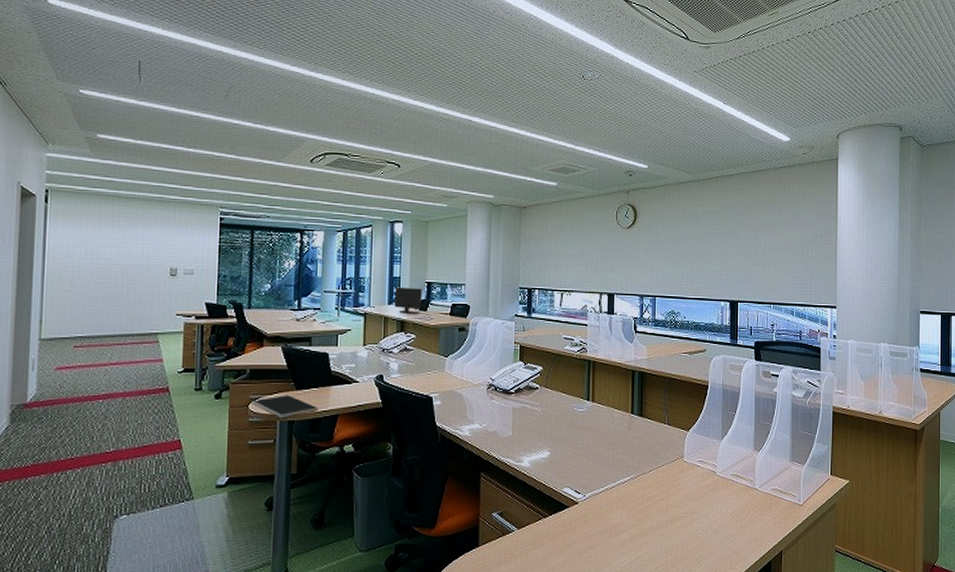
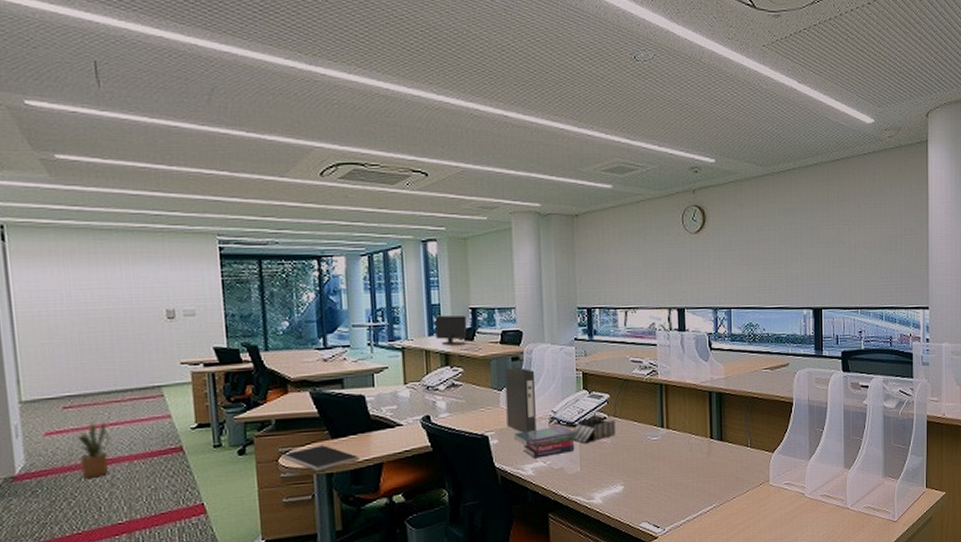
house plant: none [71,359,109,410] -> present [66,420,110,479]
binder: none [450,336,478,396] -> present [504,366,536,433]
books: none [455,392,510,421] -> present [513,426,576,459]
desk organizer: none [507,386,546,410] -> present [573,416,616,443]

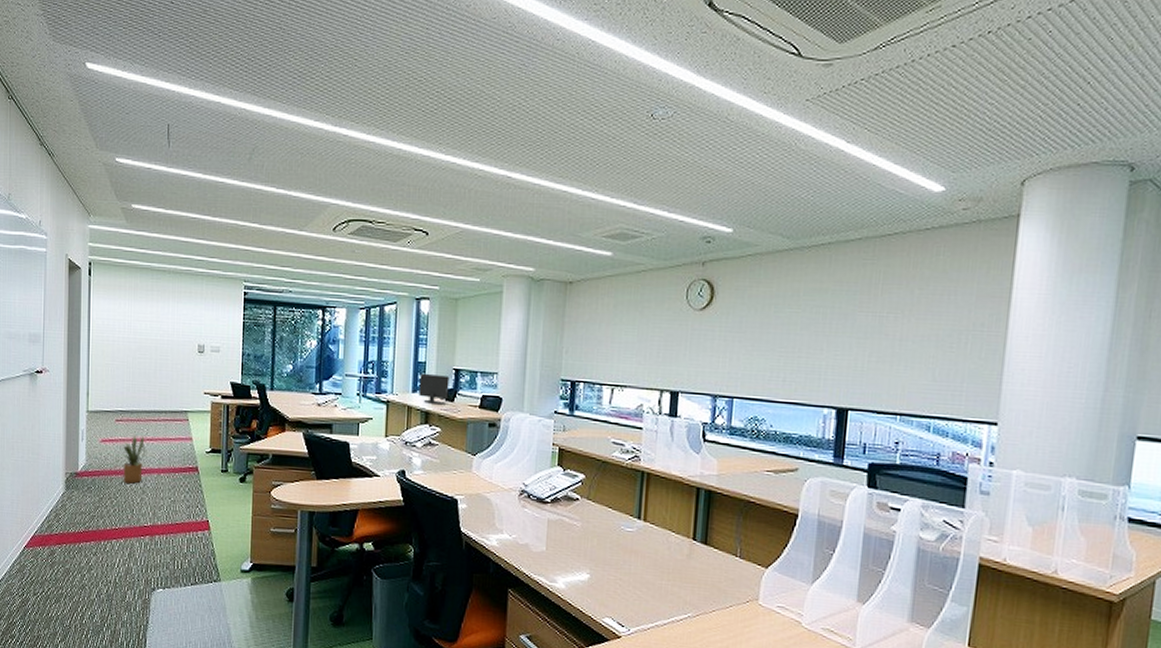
tablet: present [281,445,360,472] -> none [274,484,339,509]
binder: present [504,366,536,433] -> none [477,432,511,503]
books: present [513,426,576,459] -> none [482,499,545,531]
desk organizer: present [573,416,616,443] -> none [541,495,588,523]

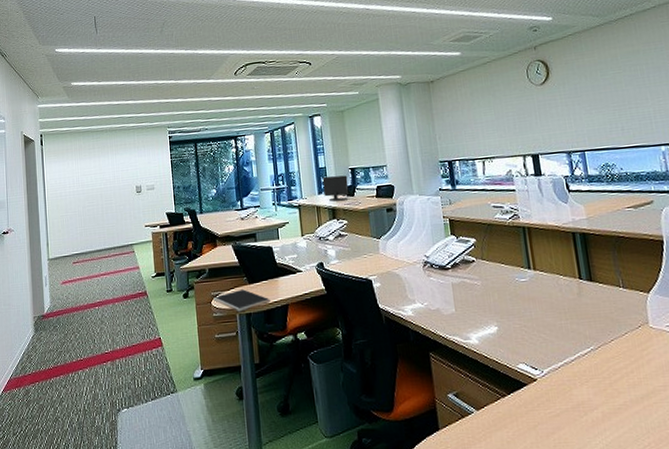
house plant: present [114,435,146,484] -> none [74,271,101,317]
tablet: none [274,484,339,509] -> present [213,289,271,313]

